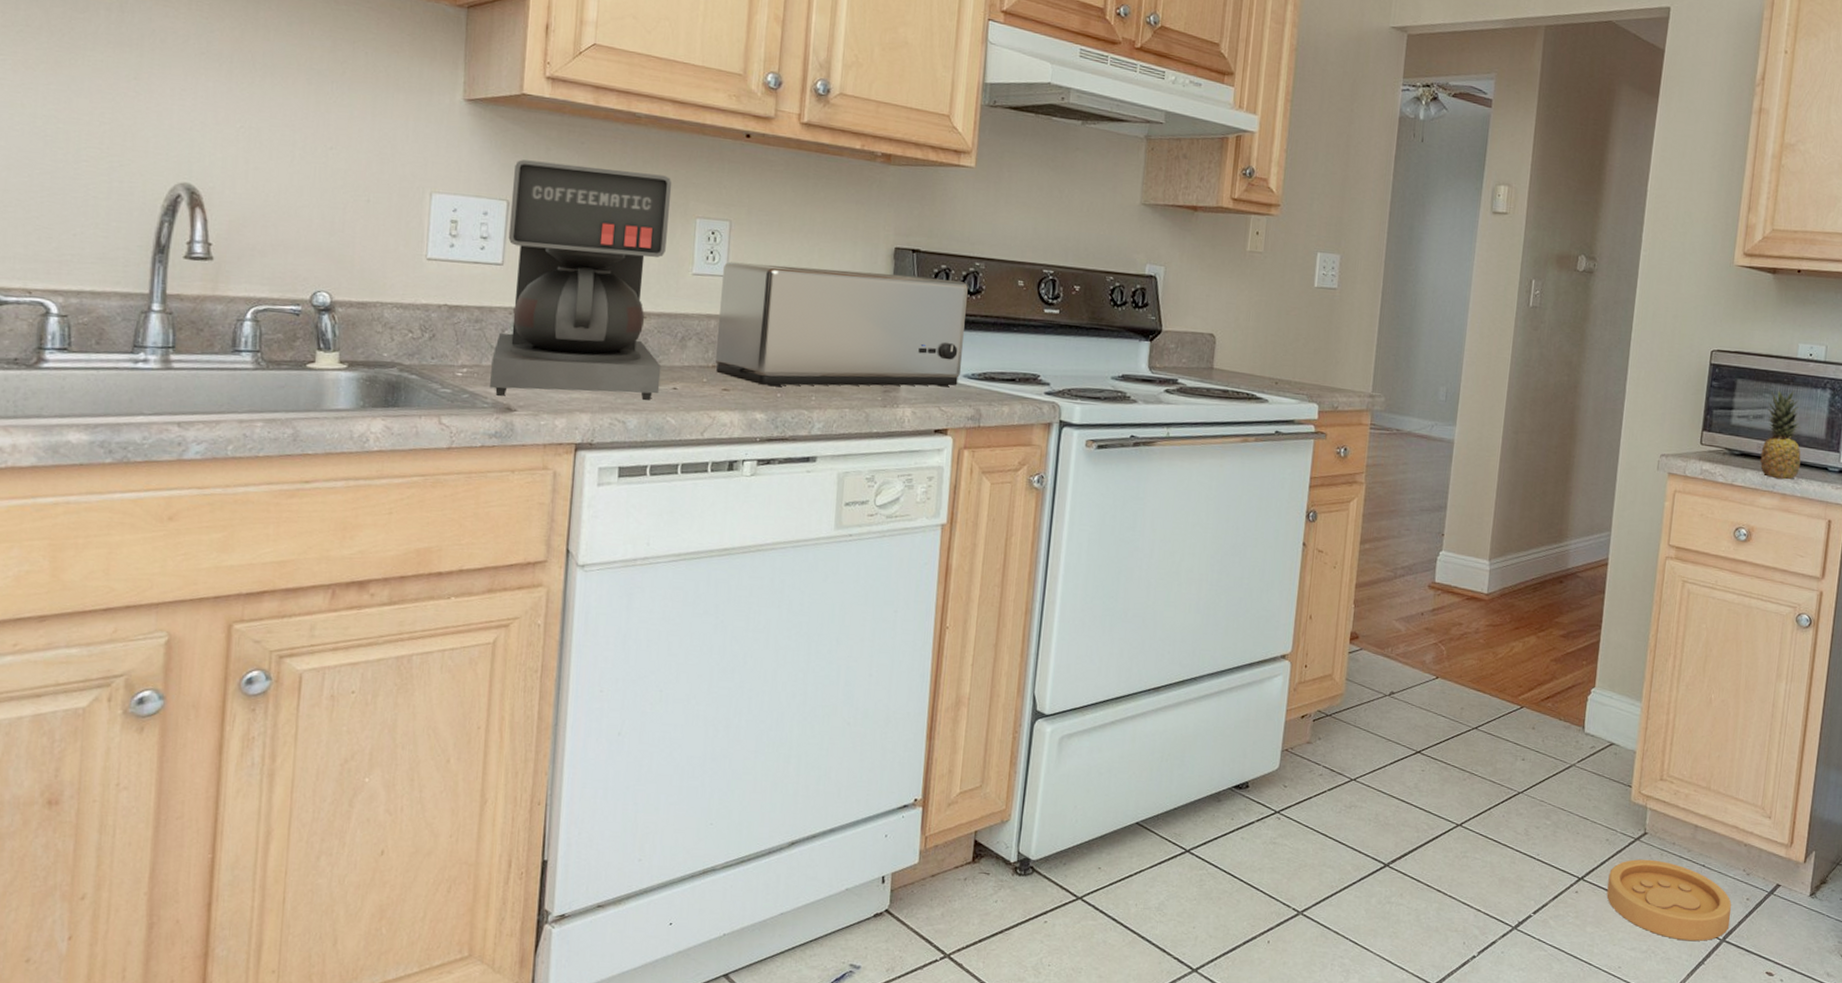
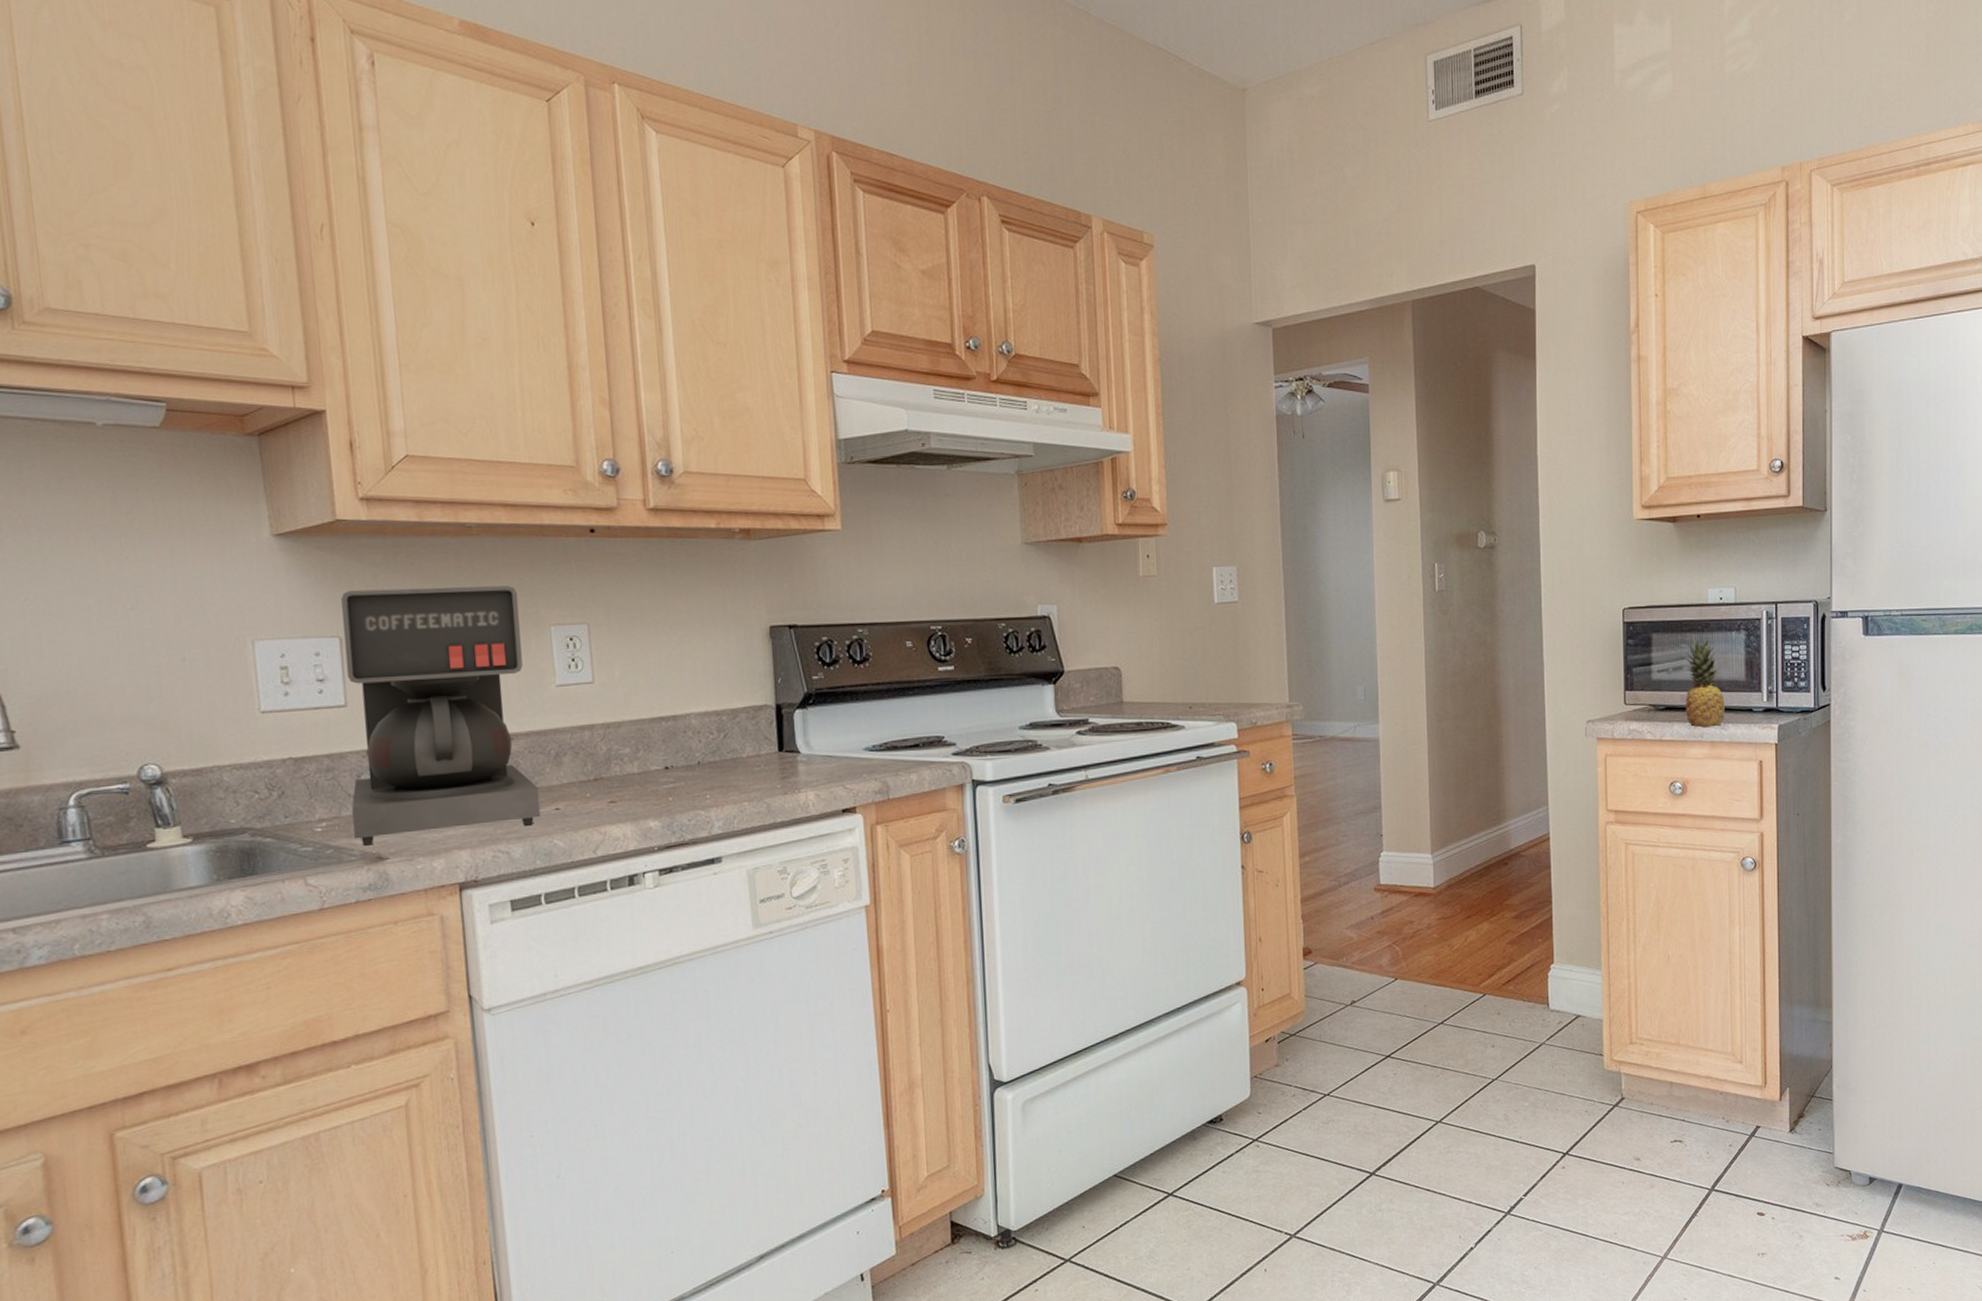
toaster: present [715,261,968,387] -> none [589,651,860,791]
pet bowl: present [1606,859,1731,942] -> none [1593,1122,1716,1197]

